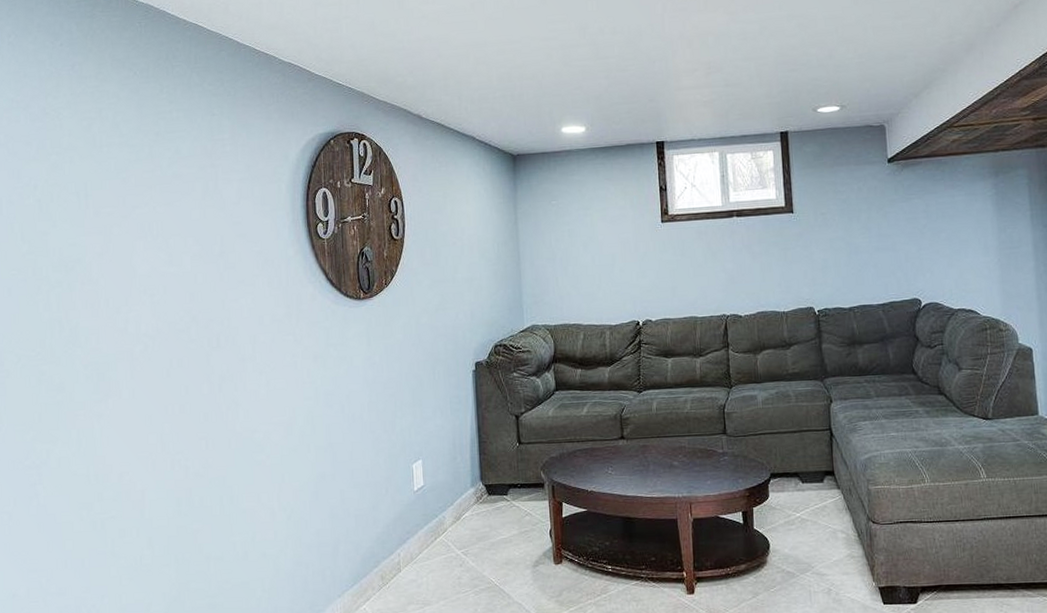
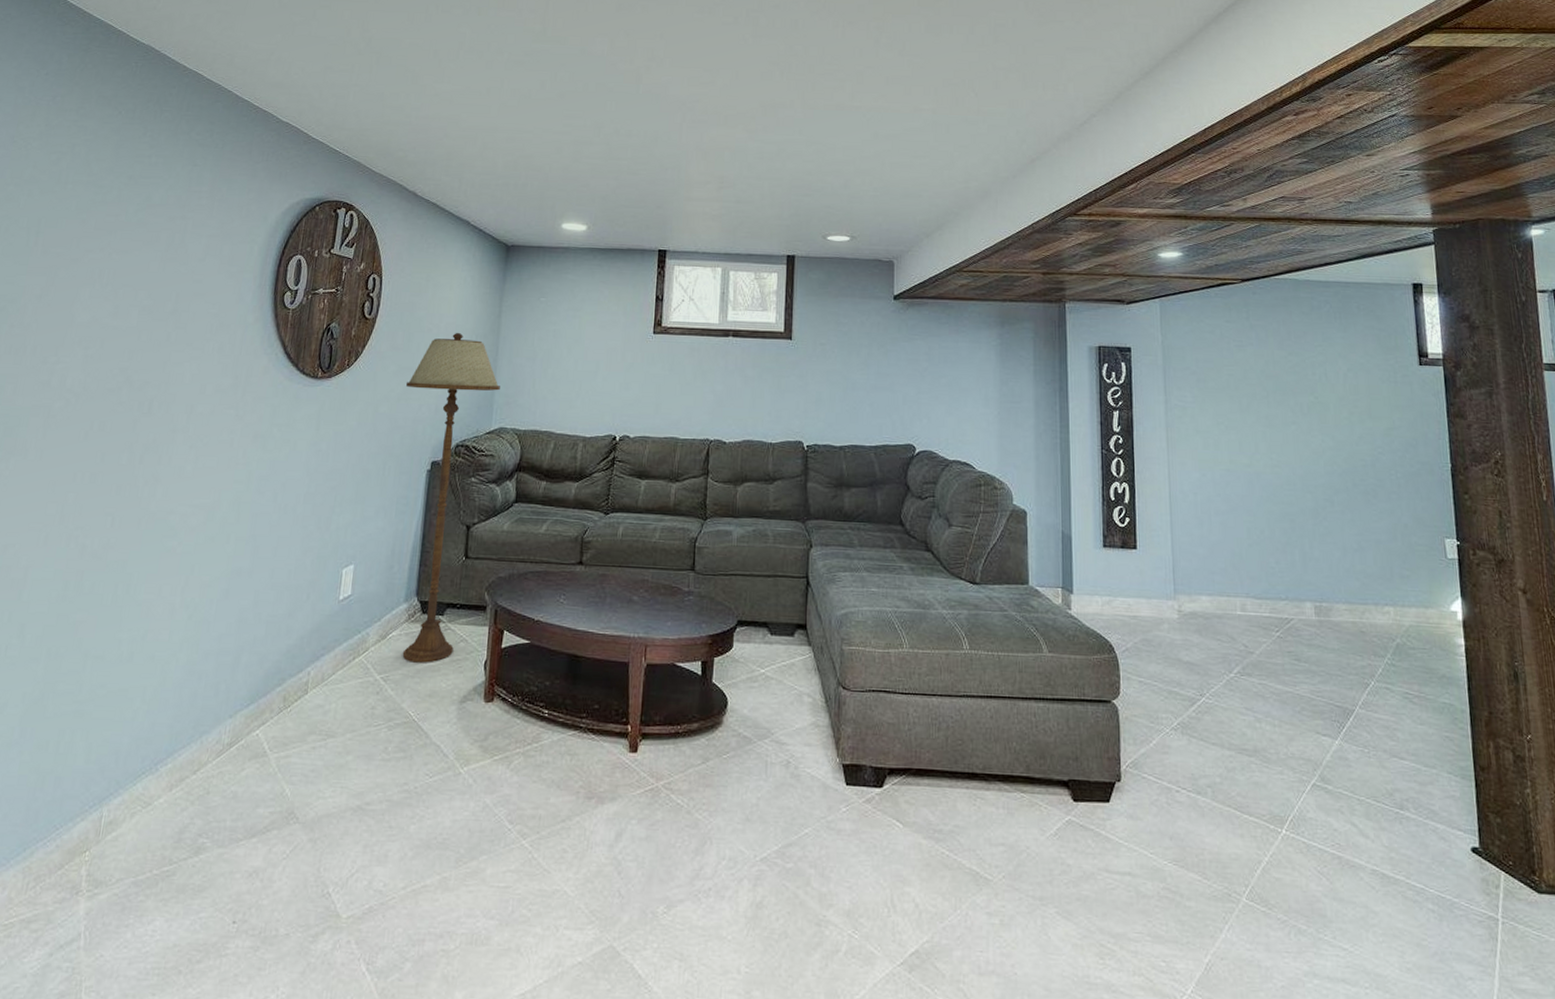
floor lamp: none [441,242,527,537] -> present [402,332,500,663]

